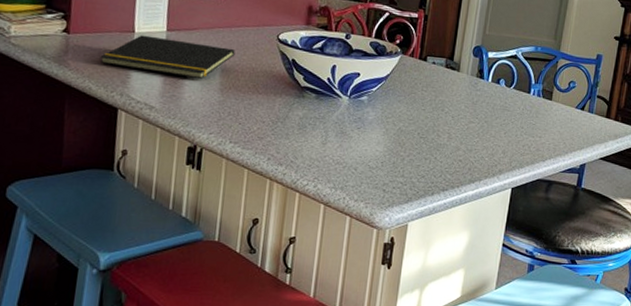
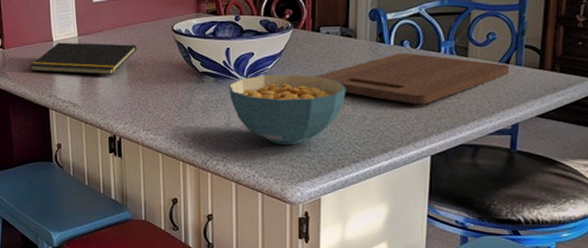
cereal bowl: none [329,97,444,170] -> present [228,74,346,145]
cutting board: none [416,90,584,140] -> present [314,53,510,105]

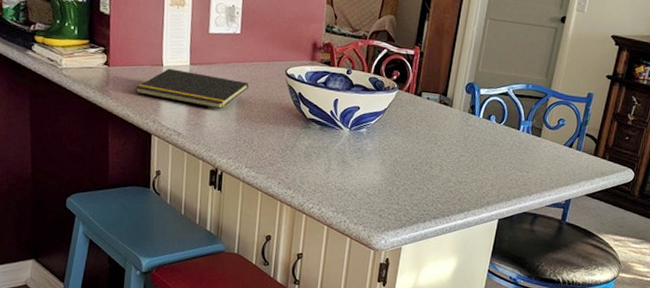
cereal bowl: present [228,74,346,145] -> none [332,129,437,197]
cutting board: present [314,53,510,105] -> none [411,126,572,174]

